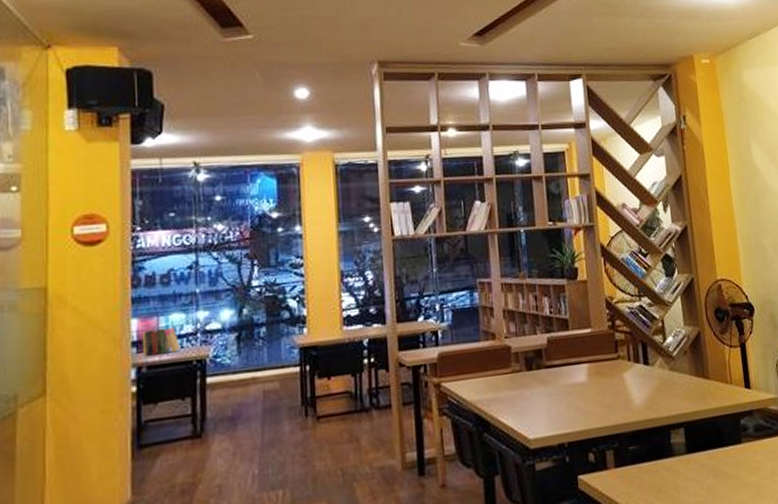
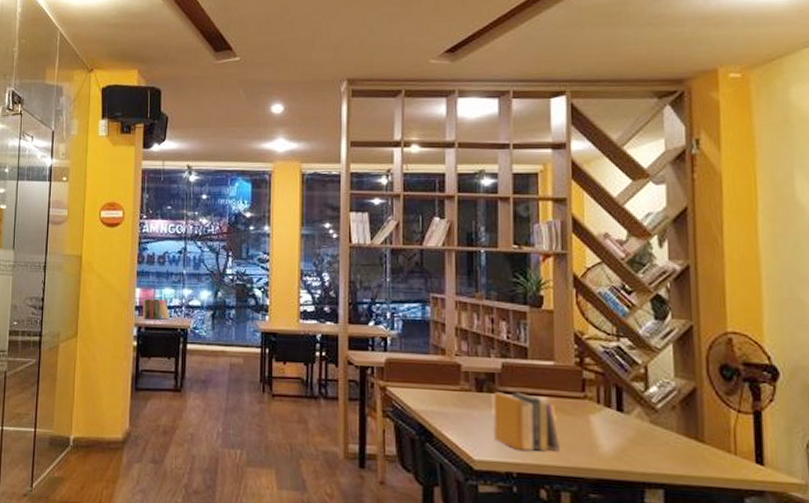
books: none [542,363,603,420] -> present [493,391,561,452]

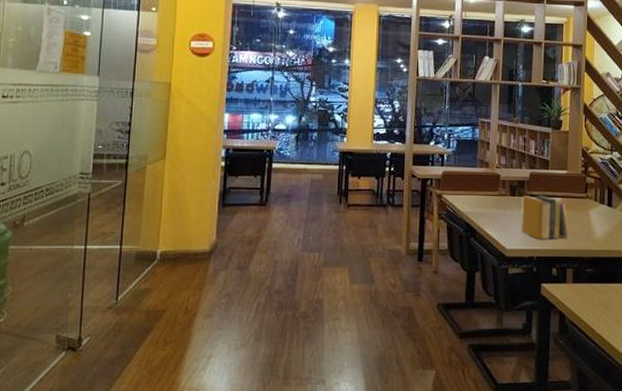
books: present [142,298,170,320] -> none [230,122,257,142]

